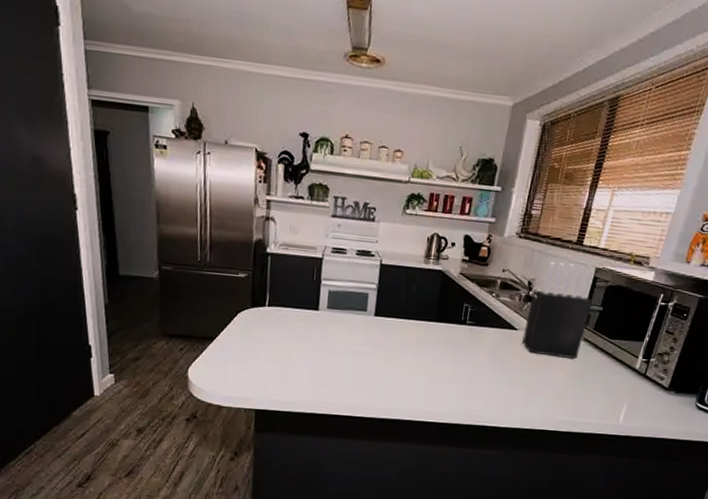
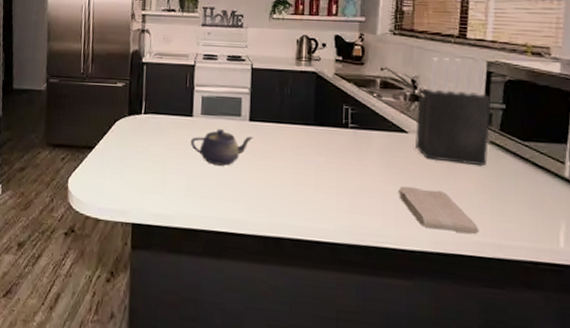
teapot: none [315,323,377,357] -> present [190,129,253,166]
washcloth: none [501,375,561,414] -> present [399,186,479,234]

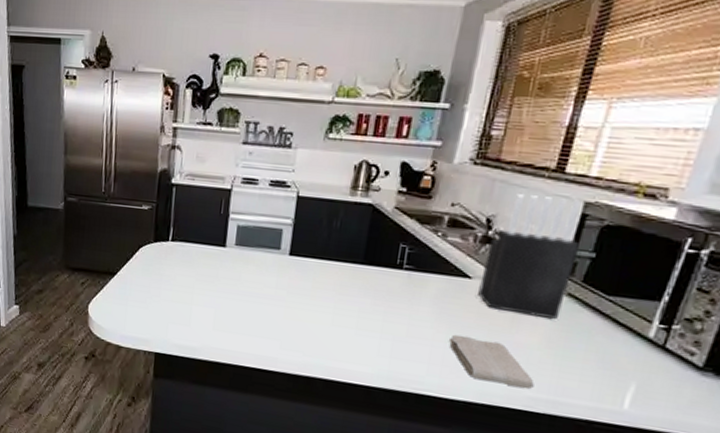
teapot: present [190,129,253,166] -> none [221,262,292,301]

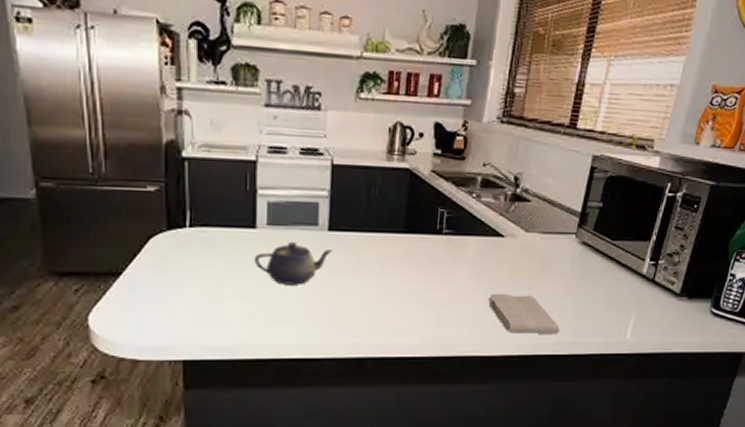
teapot: none [221,262,292,301] -> present [254,242,333,285]
knife block: present [478,194,582,320] -> none [510,151,590,268]

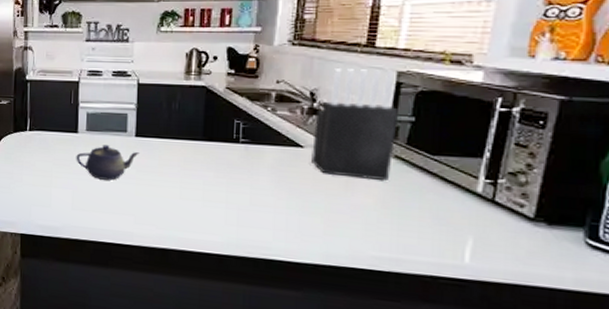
washcloth: present [488,293,560,334] -> none [291,200,376,248]
knife block: none [510,151,590,268] -> present [311,69,398,182]

